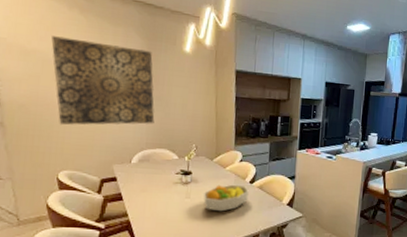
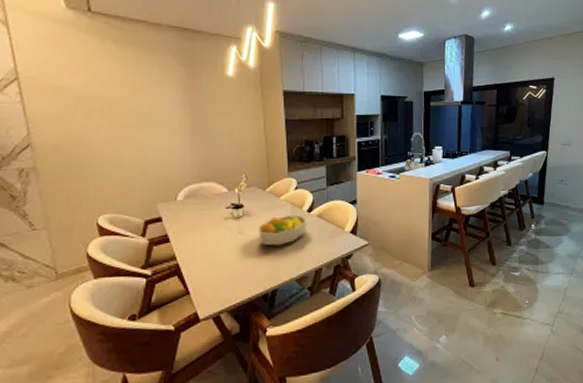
wall art: present [51,36,155,126] -> none [84,70,199,165]

